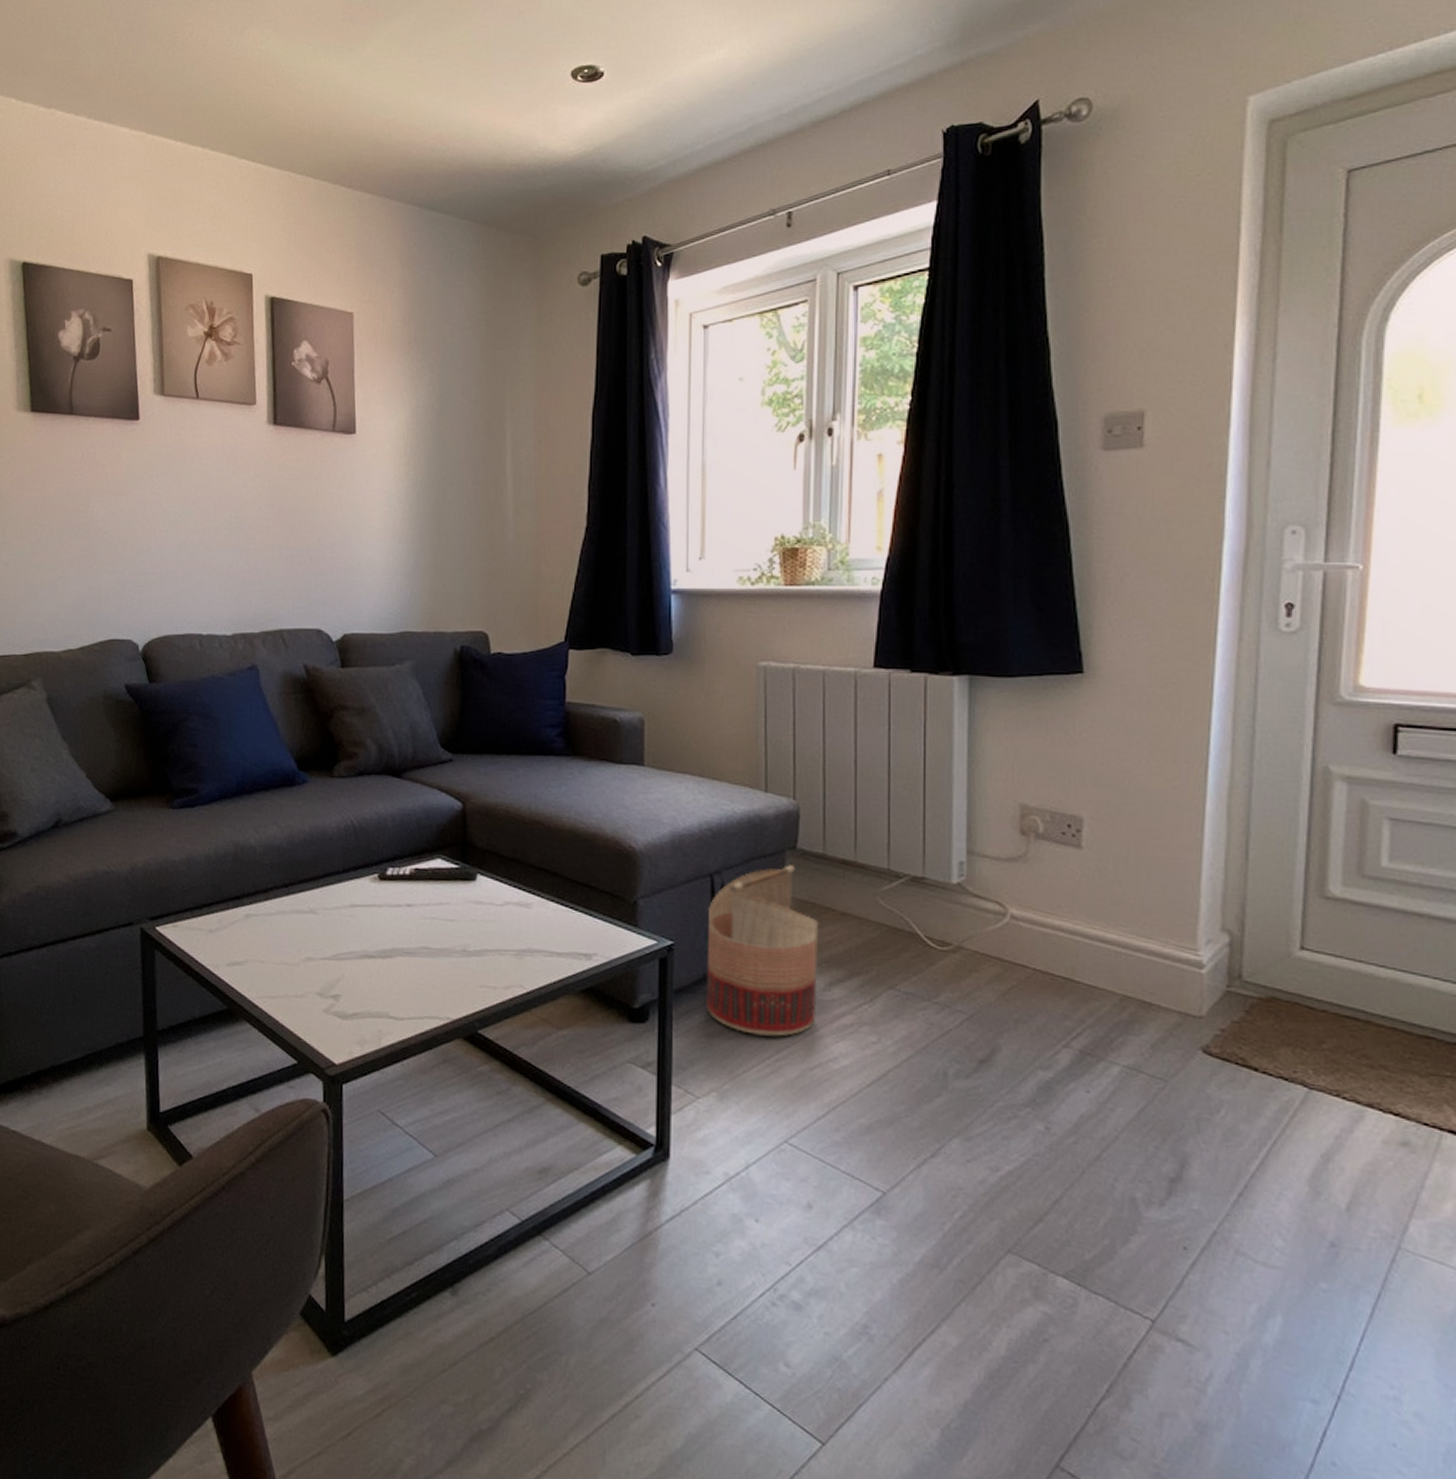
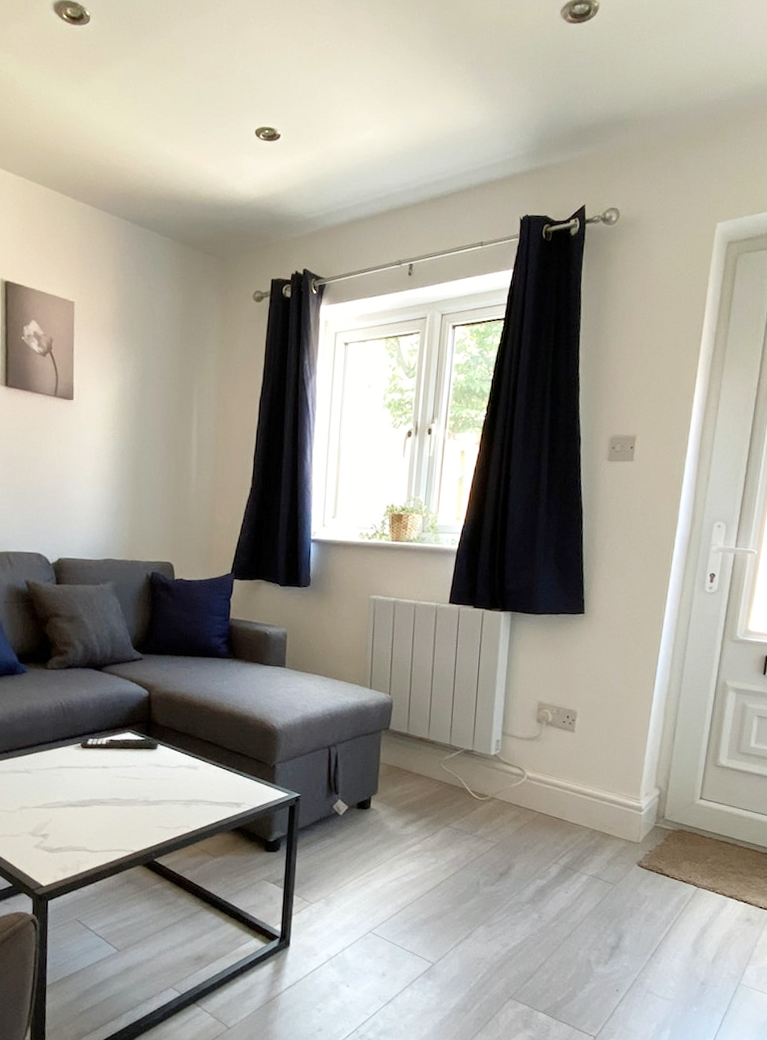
basket: present [706,865,820,1037] -> none [320,741,402,860]

